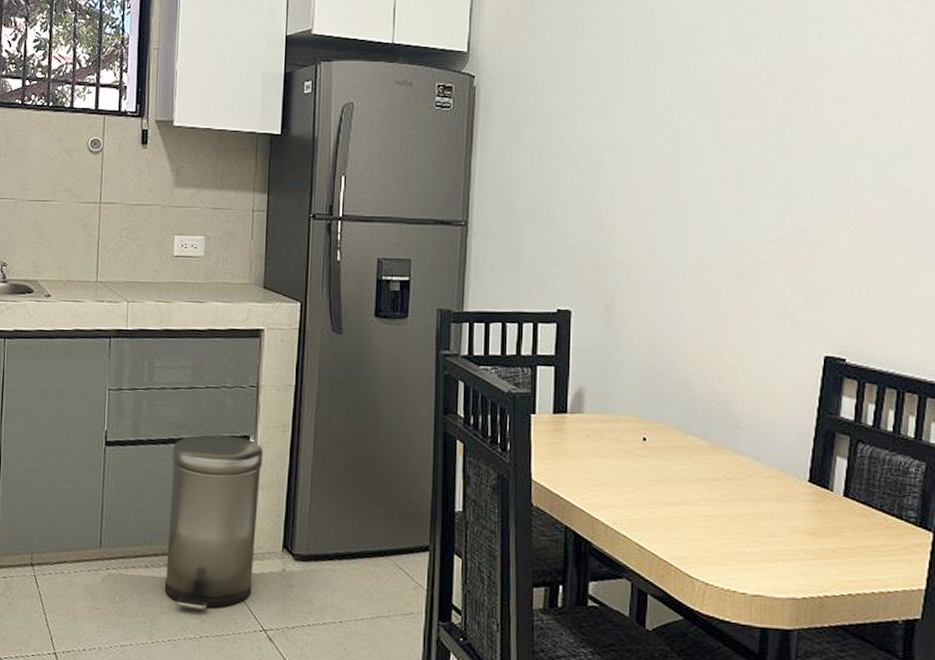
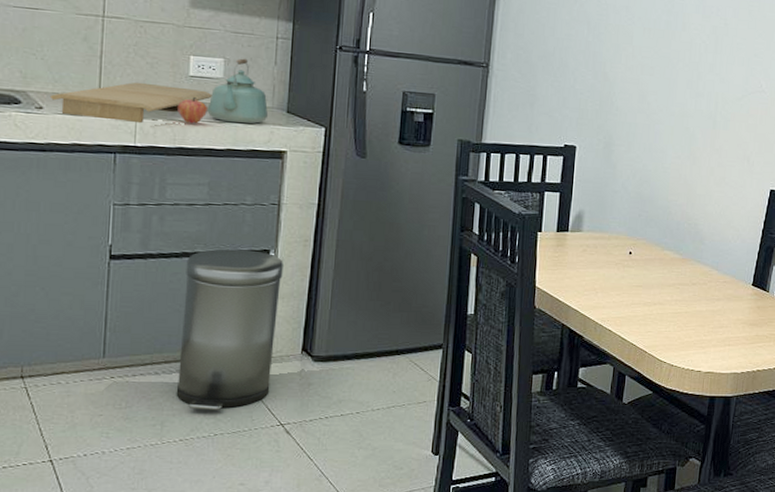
cutting board: none [56,265,195,307] -> present [49,82,212,124]
fruit: none [164,276,190,305] -> present [178,96,207,124]
kettle: none [190,234,245,302] -> present [207,58,268,124]

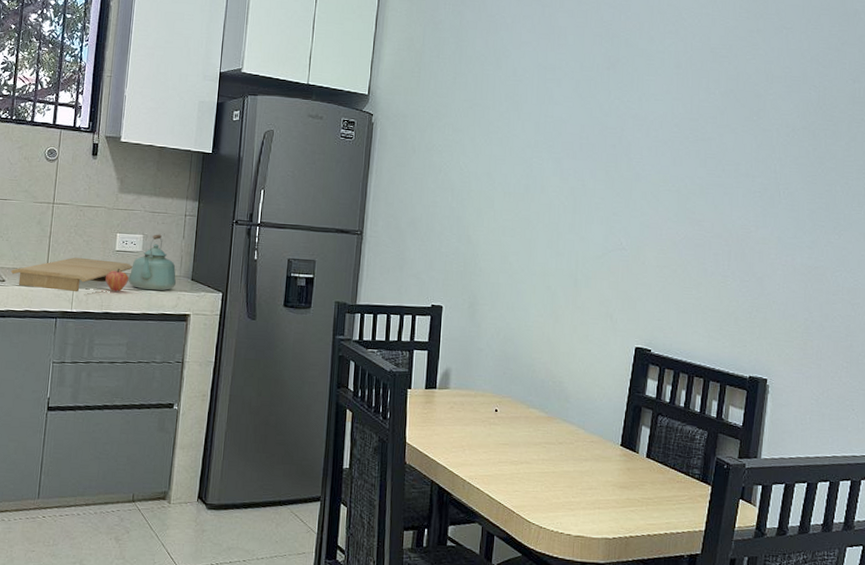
pedal bin: present [176,249,283,410] -> none [93,402,185,552]

